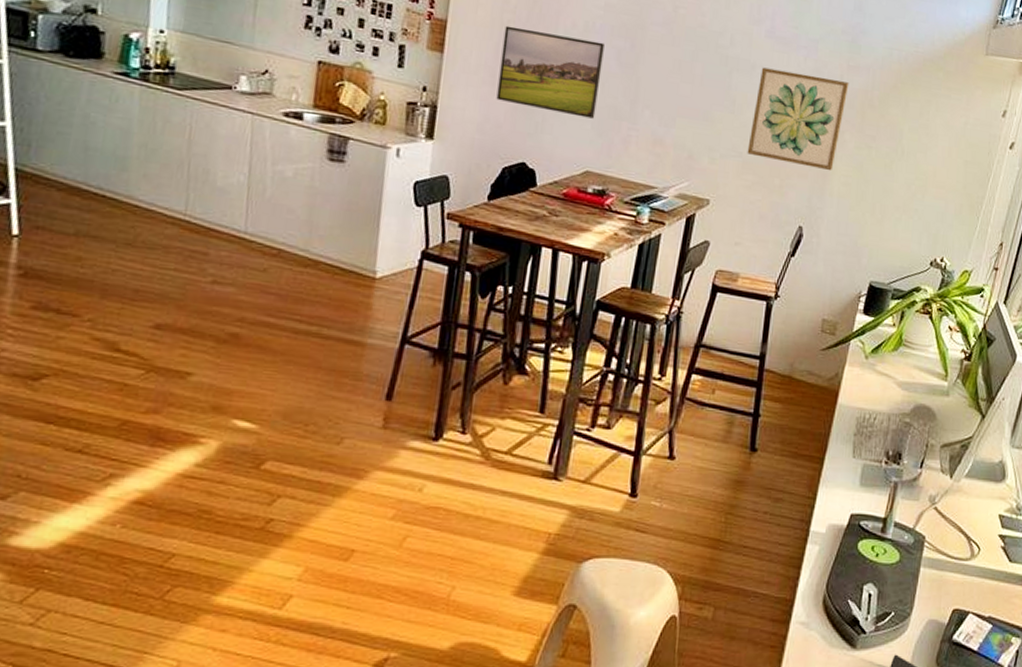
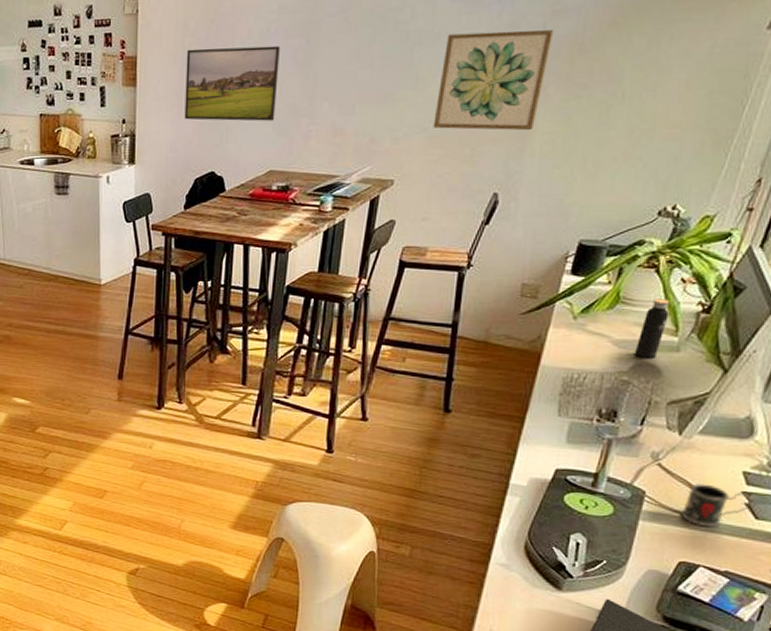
water bottle: none [914,341,941,401] -> present [634,296,670,358]
mug: none [953,527,1006,572] -> present [680,483,752,528]

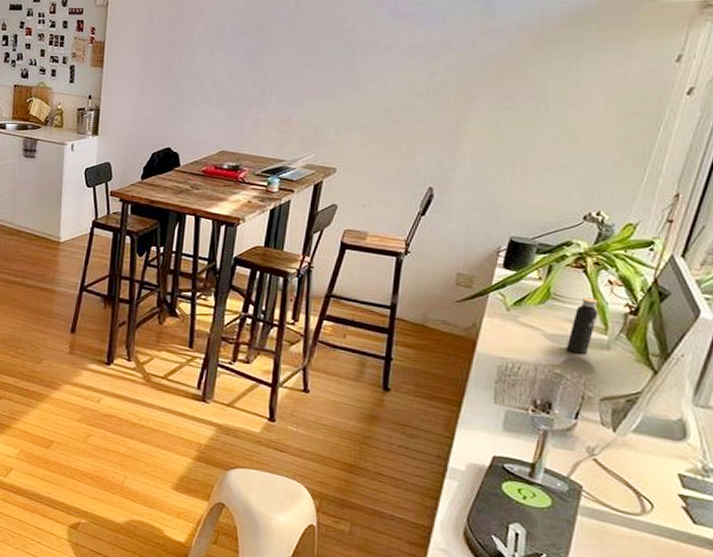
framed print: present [184,45,280,121] -> none [145,39,234,107]
wall art: present [433,30,554,131] -> none [372,44,482,134]
mug: present [680,483,752,528] -> none [618,482,689,529]

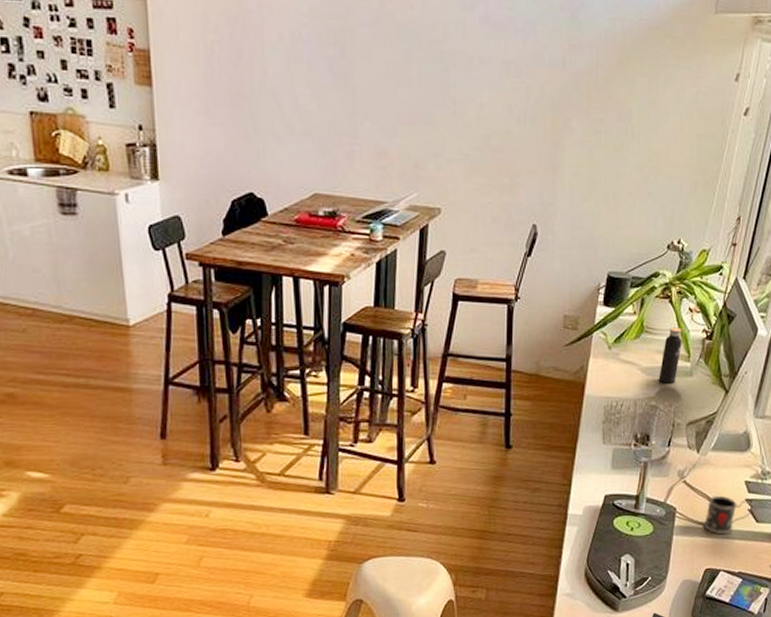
mug: none [618,482,689,529] -> present [703,495,753,535]

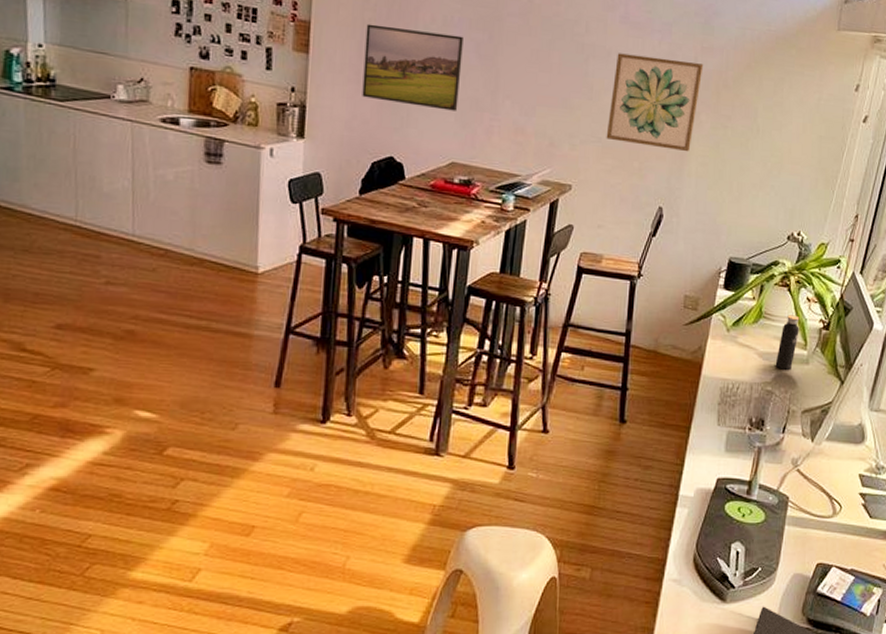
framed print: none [209,47,315,138] -> present [362,24,463,111]
wall art: none [473,59,572,163] -> present [606,53,704,152]
mug: present [703,495,753,535] -> none [816,487,866,529]

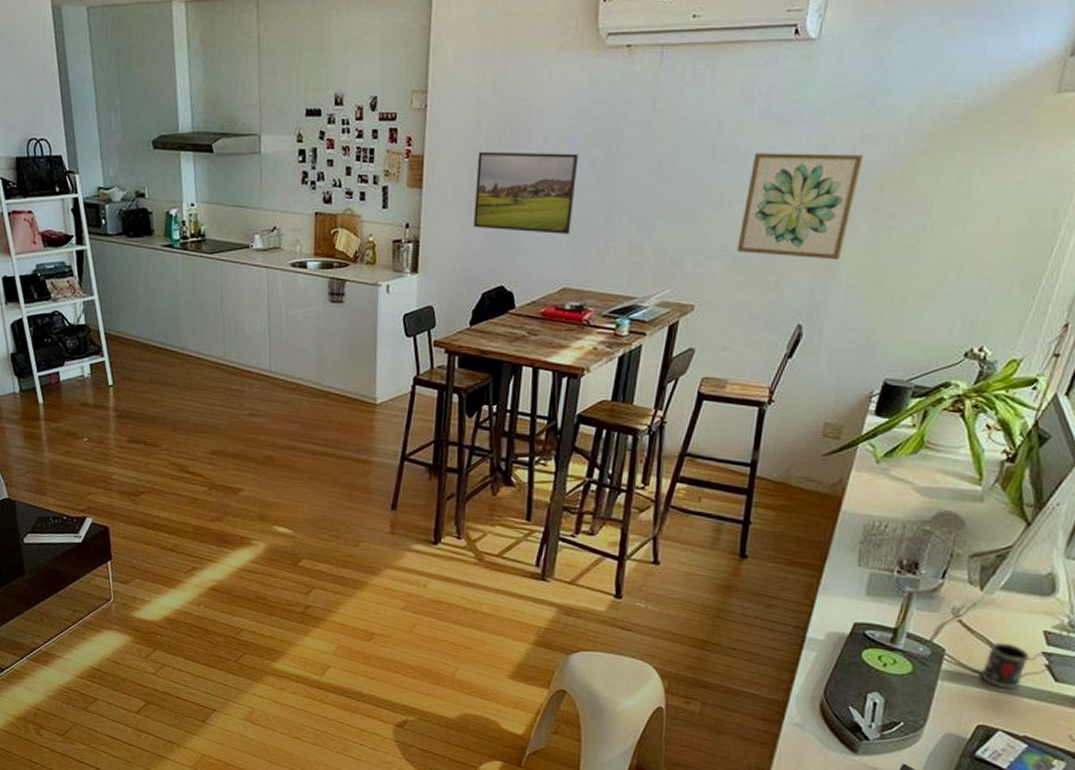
water bottle: present [775,312,800,370] -> none [937,442,975,508]
mug: none [816,487,866,529] -> present [980,642,1052,690]

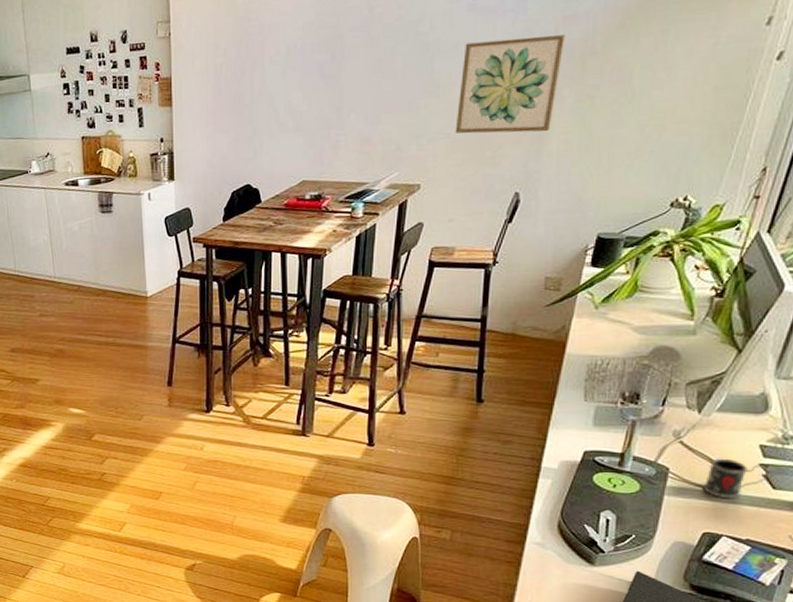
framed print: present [473,151,578,234] -> none [219,61,307,136]

